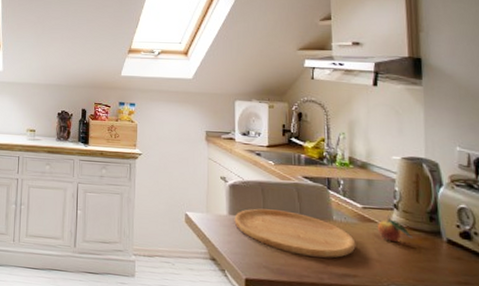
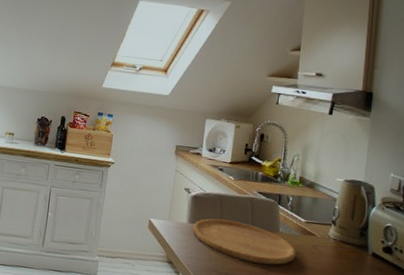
fruit: present [377,214,413,243] -> none [315,229,344,254]

